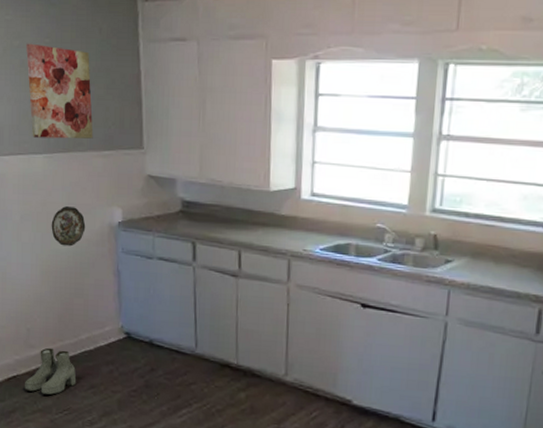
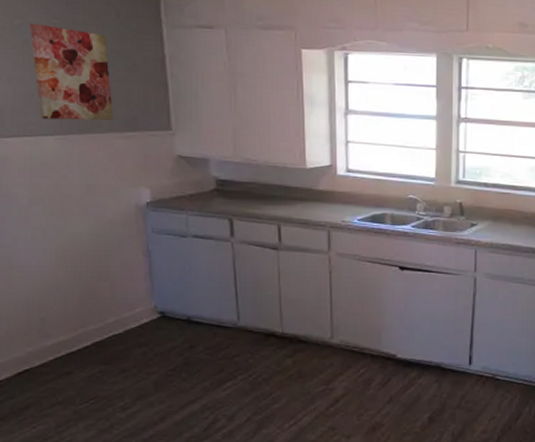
boots: present [25,347,77,396] -> none [40,335,104,386]
decorative plate: present [51,206,86,247] -> none [67,188,109,229]

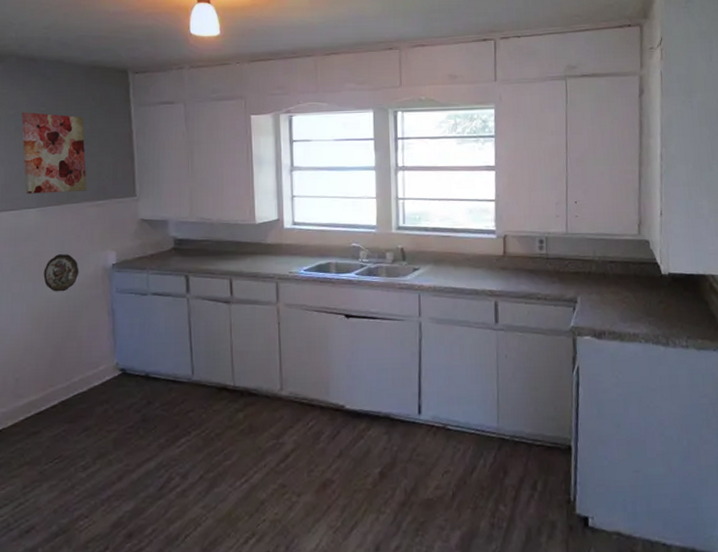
decorative plate: none [67,188,109,229] -> present [43,254,79,292]

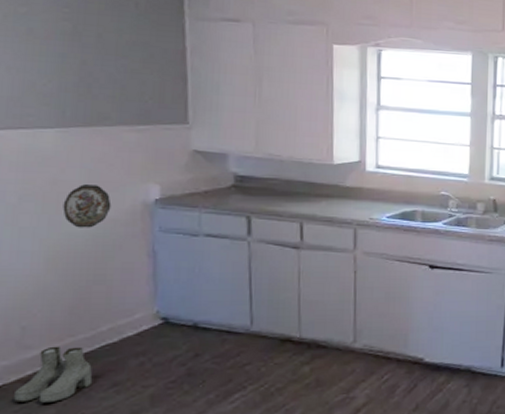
boots: none [11,395,69,446] -> present [14,346,93,404]
wall art: present [21,112,87,194] -> none [36,11,125,113]

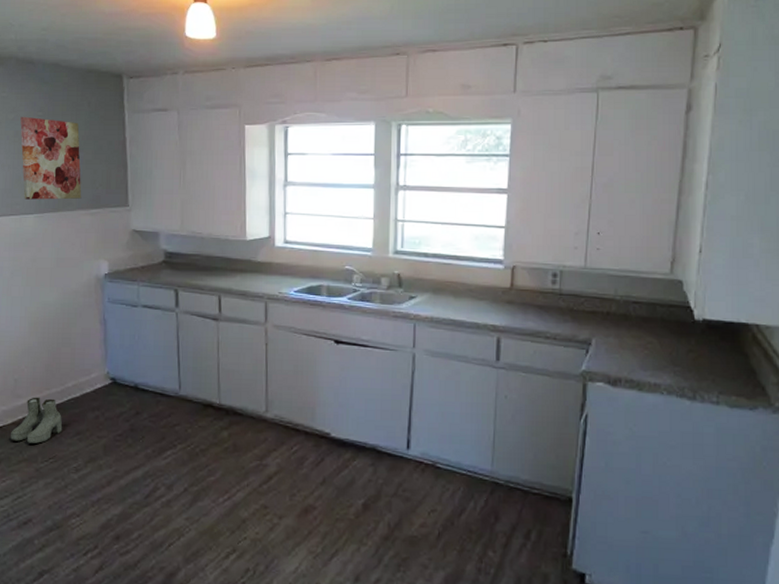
wall art: none [36,11,125,113] -> present [20,116,82,200]
decorative plate: present [63,184,112,228] -> none [40,261,74,299]

